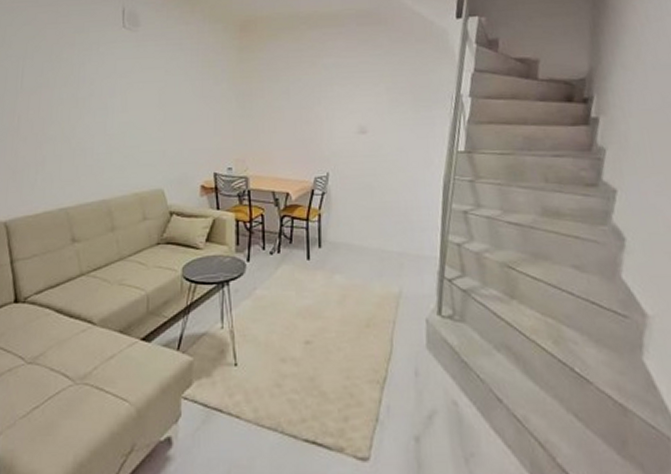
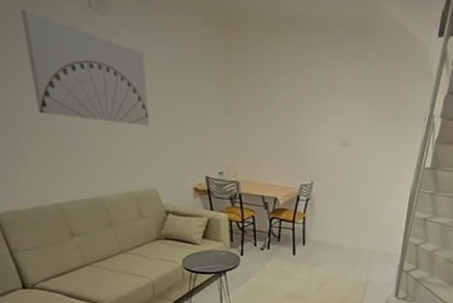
wall art: none [64,35,165,126] -> present [21,10,150,126]

